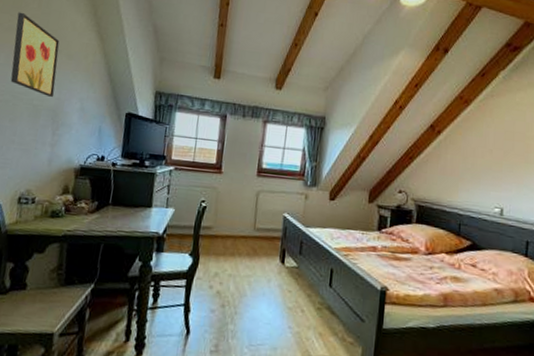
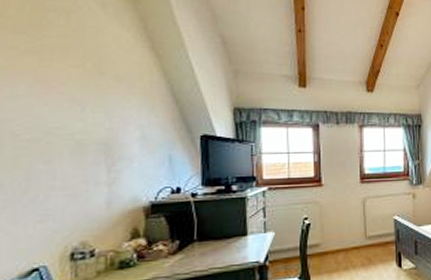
wall art: present [10,12,60,97] -> none [37,31,104,128]

